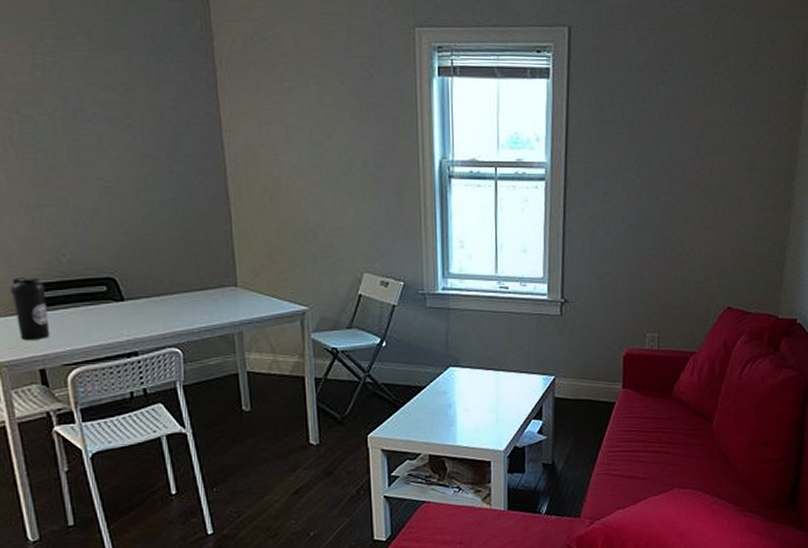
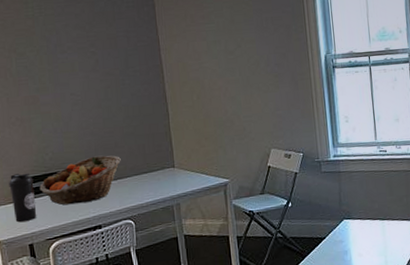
fruit basket: none [53,263,166,323] -> present [39,155,121,205]

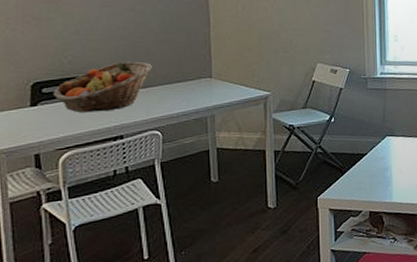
water bottle: present [9,173,36,222] -> none [16,76,47,129]

